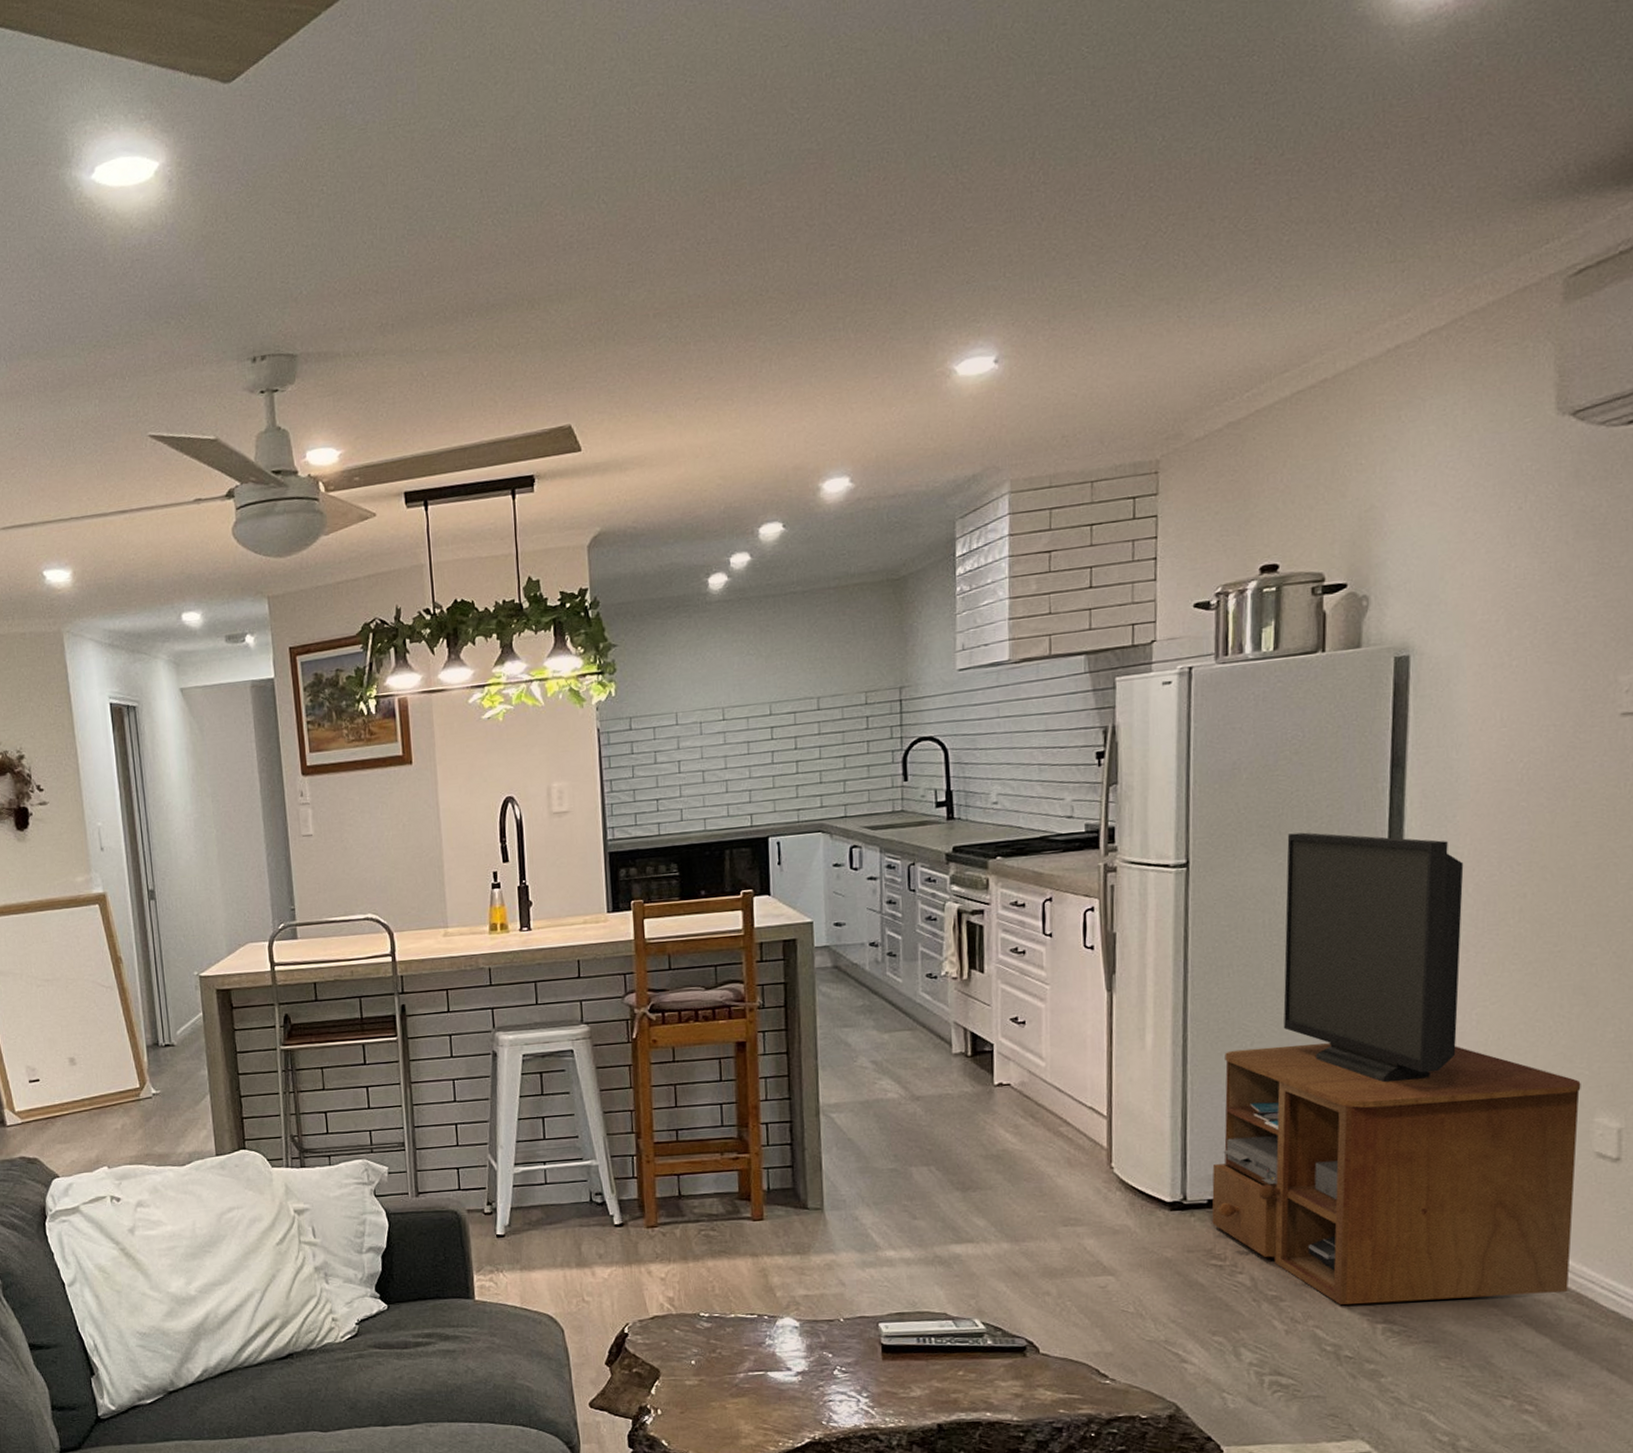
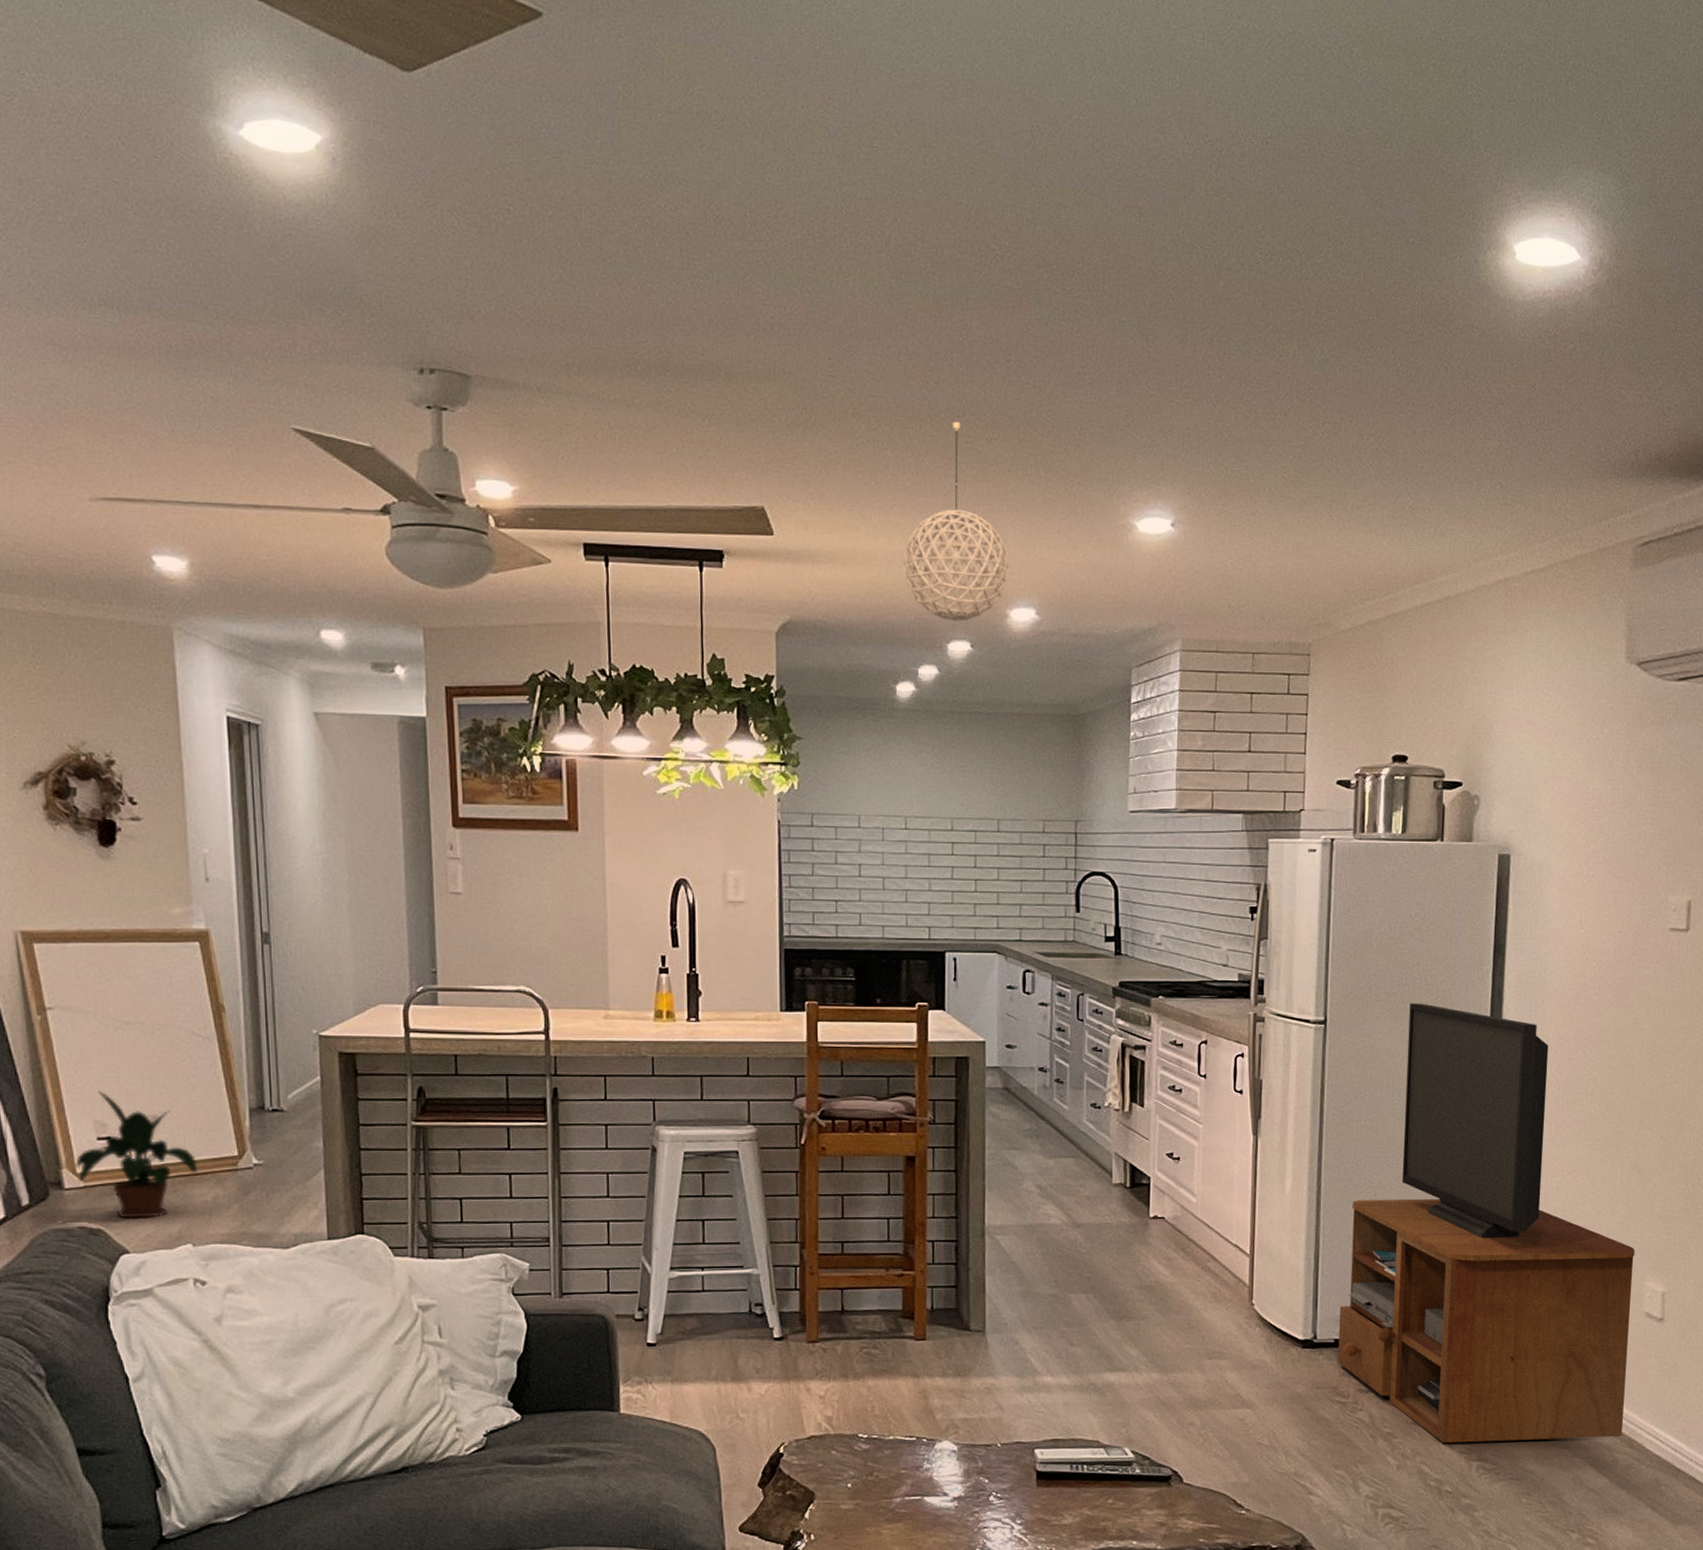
potted plant: none [14,1040,109,1148] -> present [75,1090,198,1219]
pendant light: none [710,299,820,505] -> present [903,421,1009,621]

